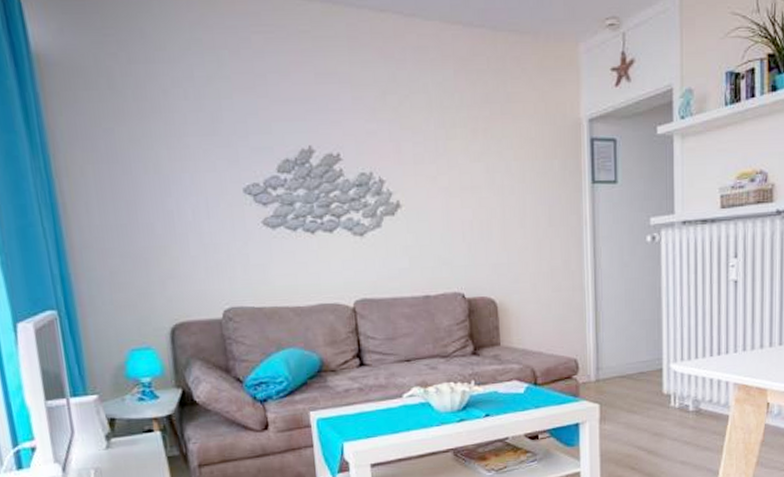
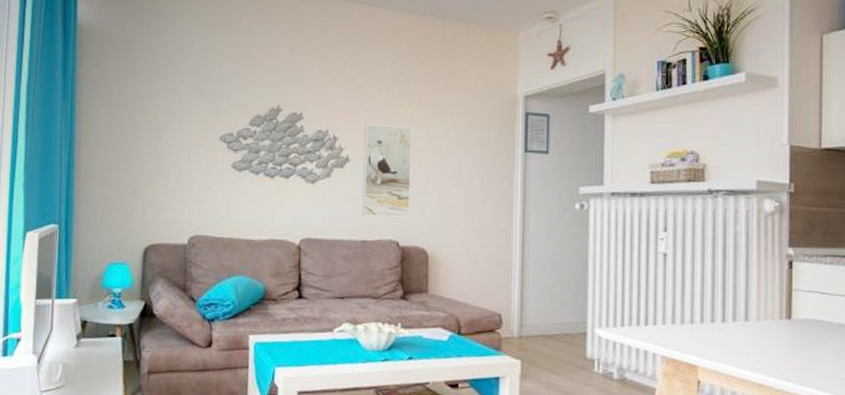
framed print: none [413,161,474,268] -> present [362,124,412,217]

